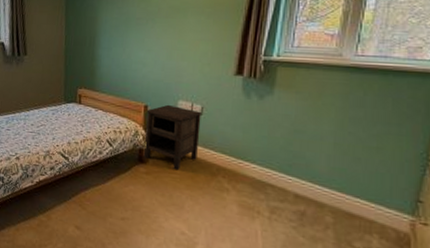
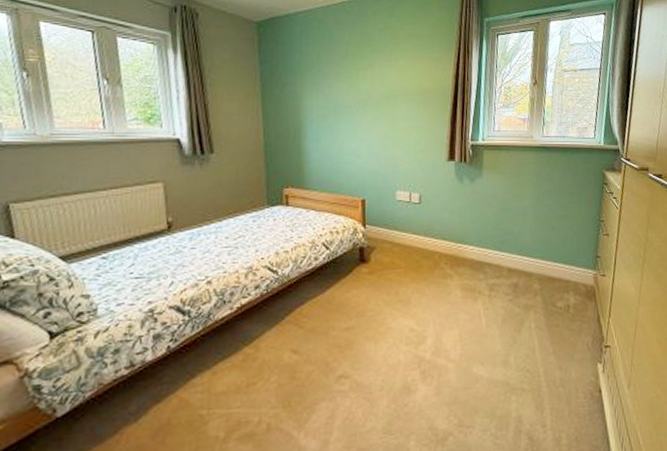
nightstand: present [144,104,203,171] -> none [364,196,421,265]

